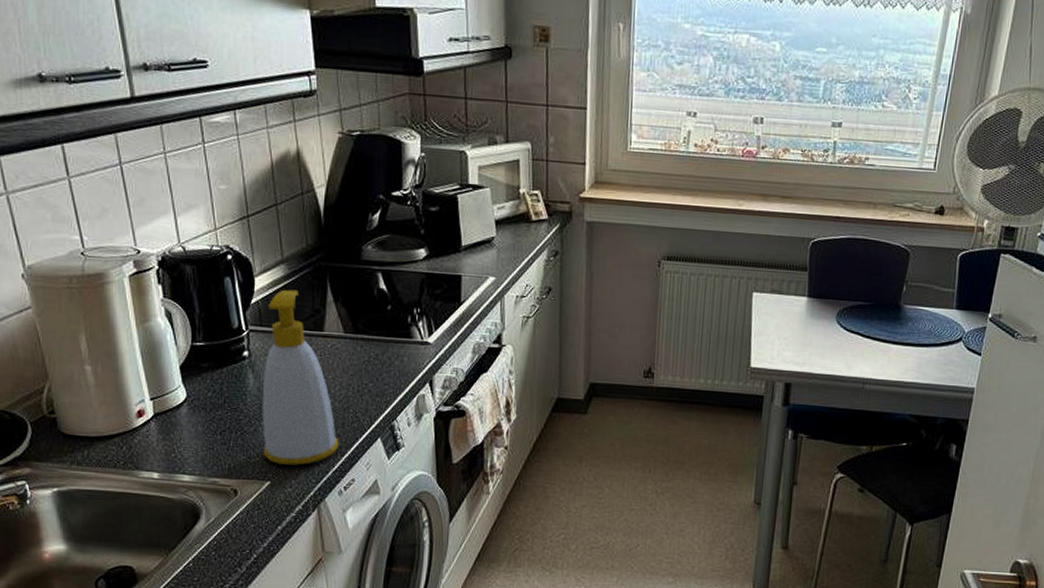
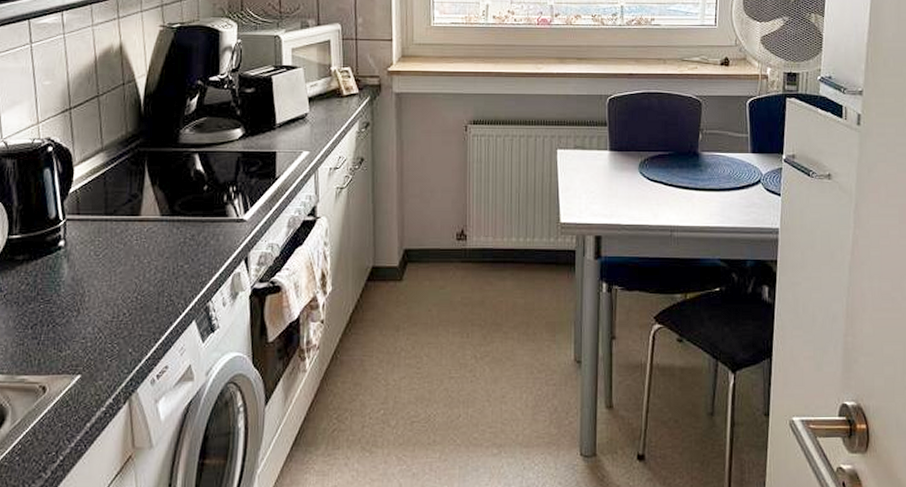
soap bottle: present [262,289,339,465] -> none [74,176,153,356]

